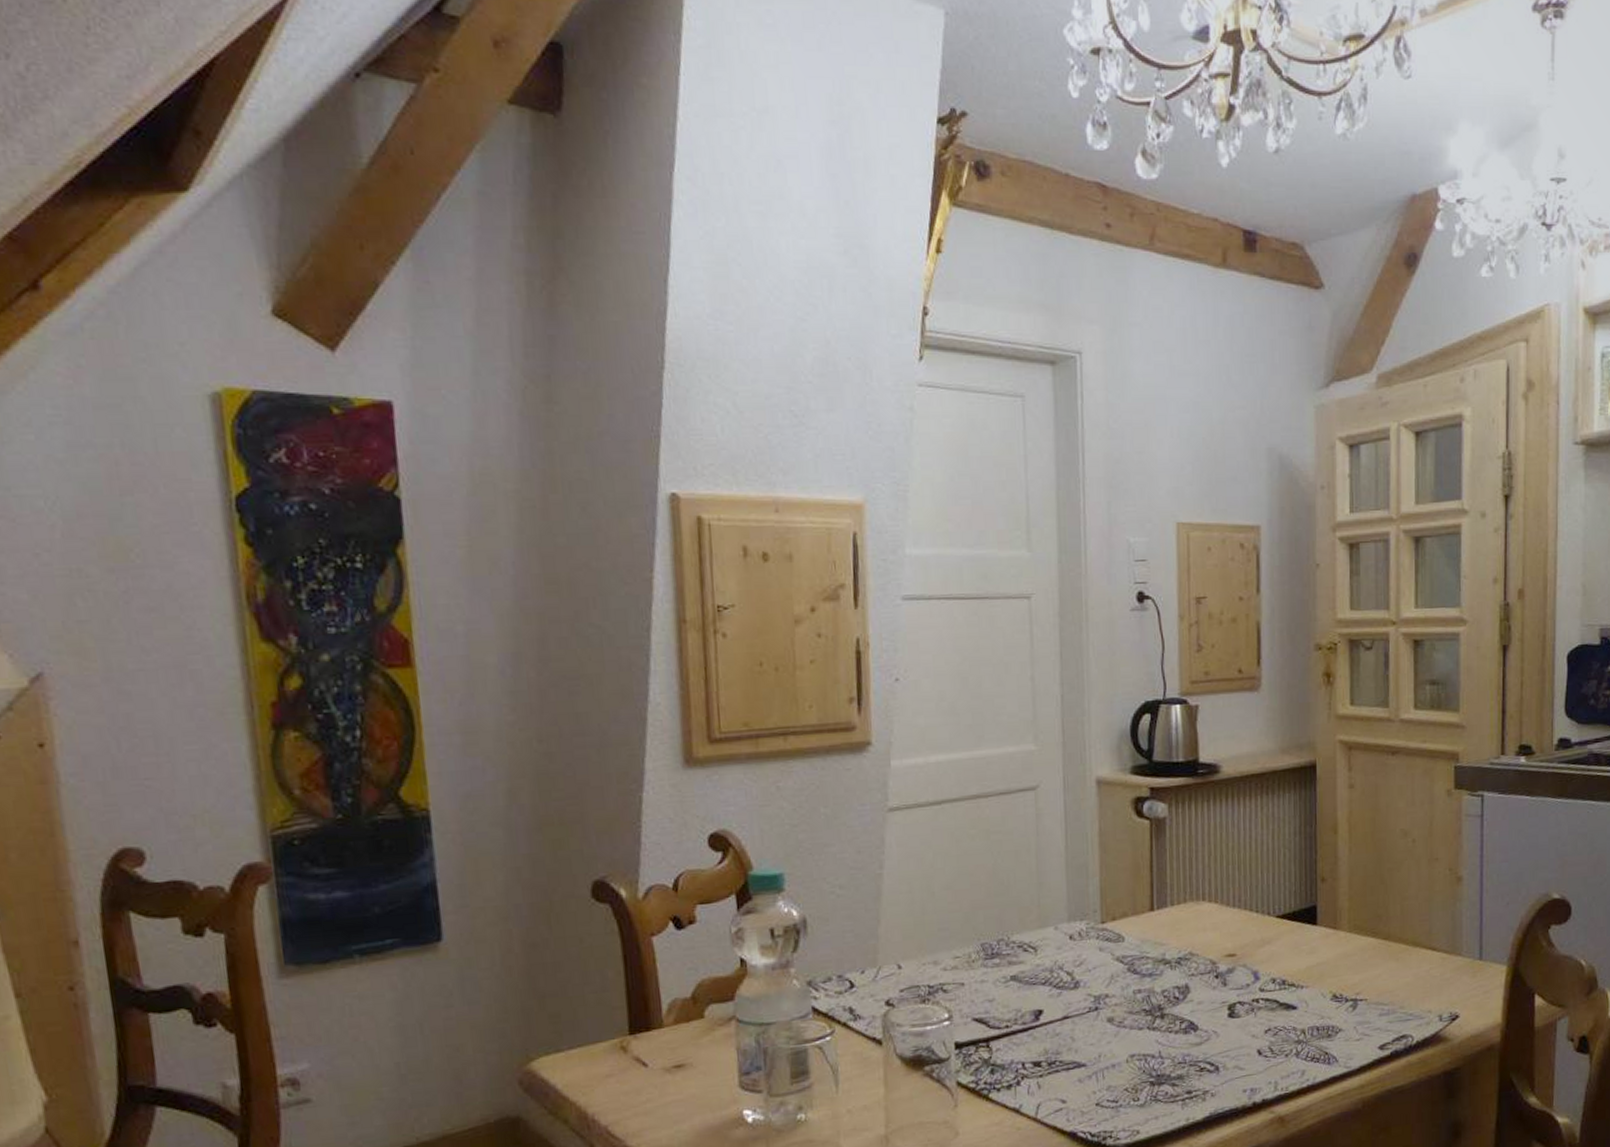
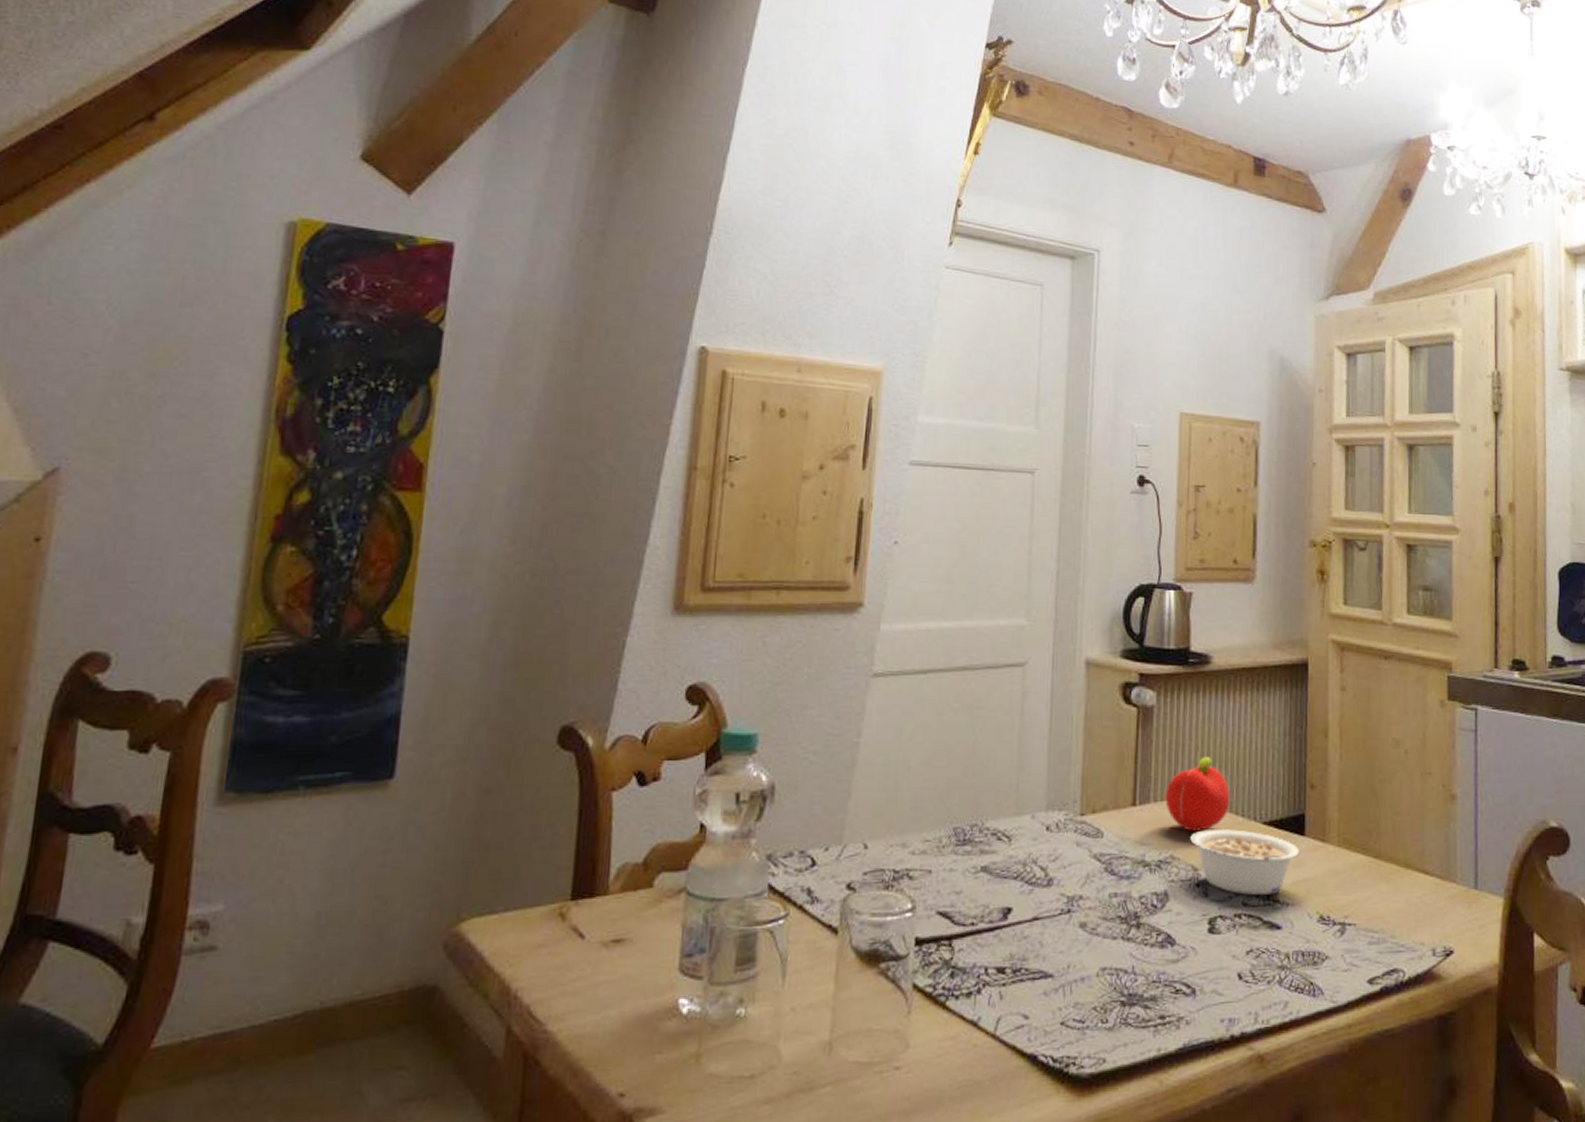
fruit: none [1181,860,1244,930] -> present [1165,757,1230,832]
legume: none [1207,924,1312,982] -> present [1190,829,1299,896]

